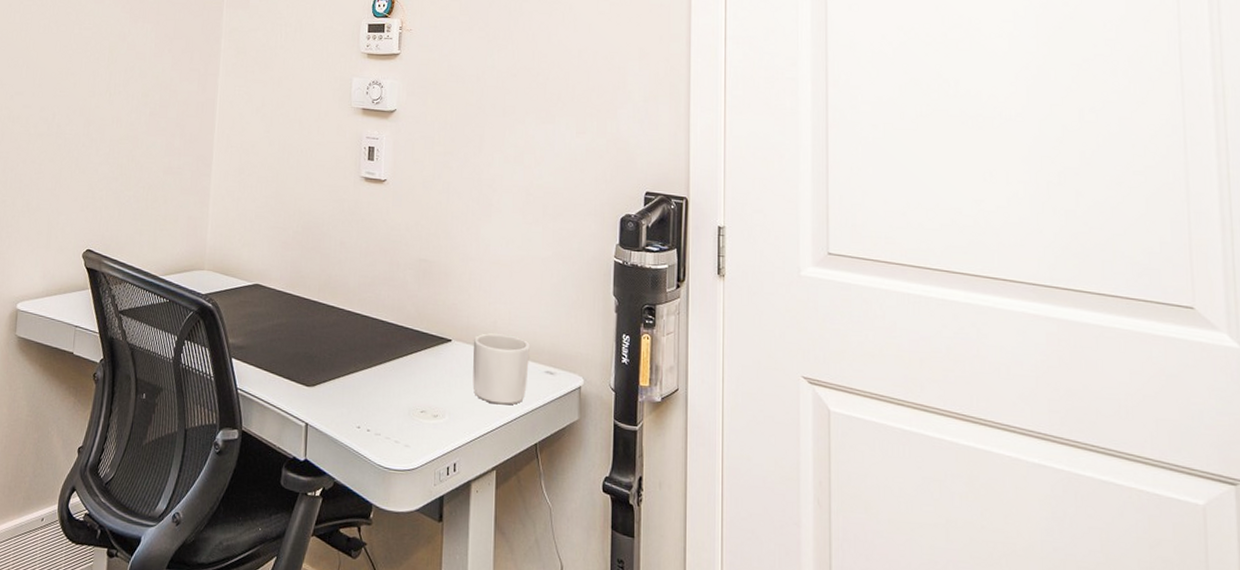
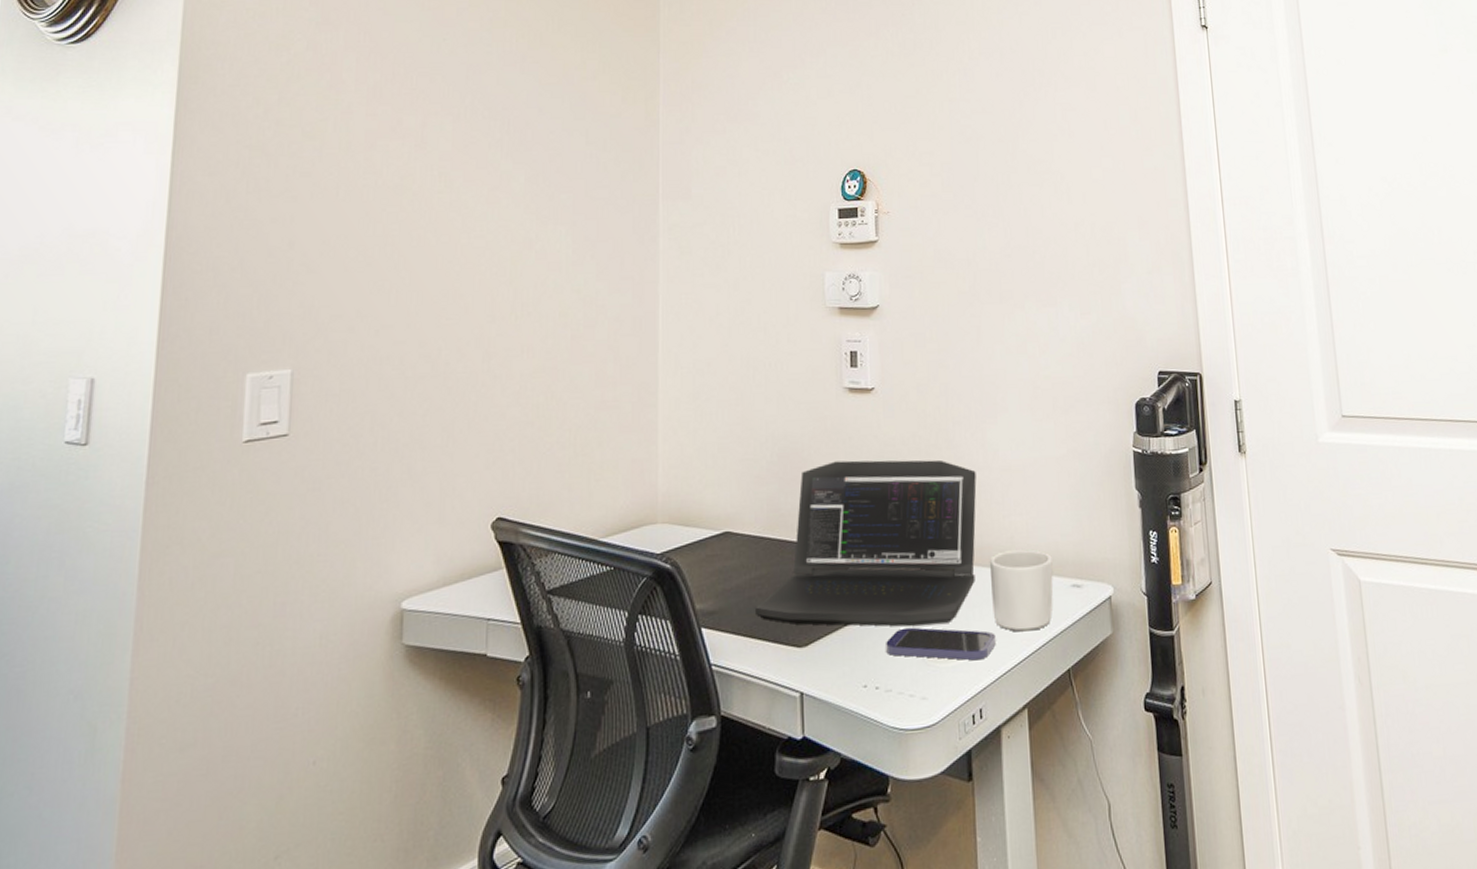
laptop: none [274,237,468,386] -> present [754,460,977,627]
mobile phone: none [378,384,473,422] -> present [886,627,996,661]

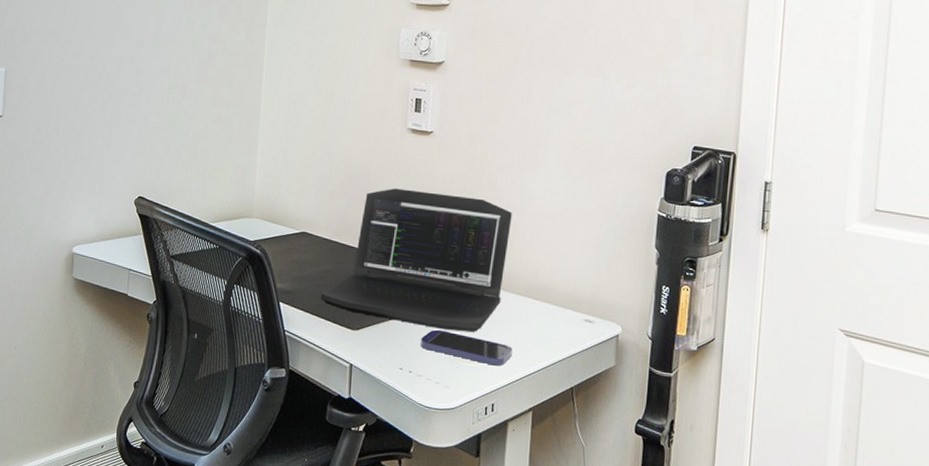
mug: present [989,549,1054,632] -> none [512,282,571,351]

